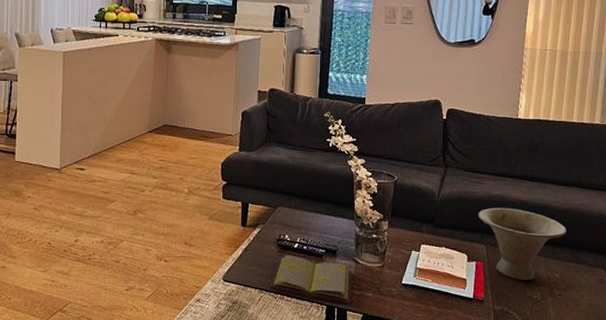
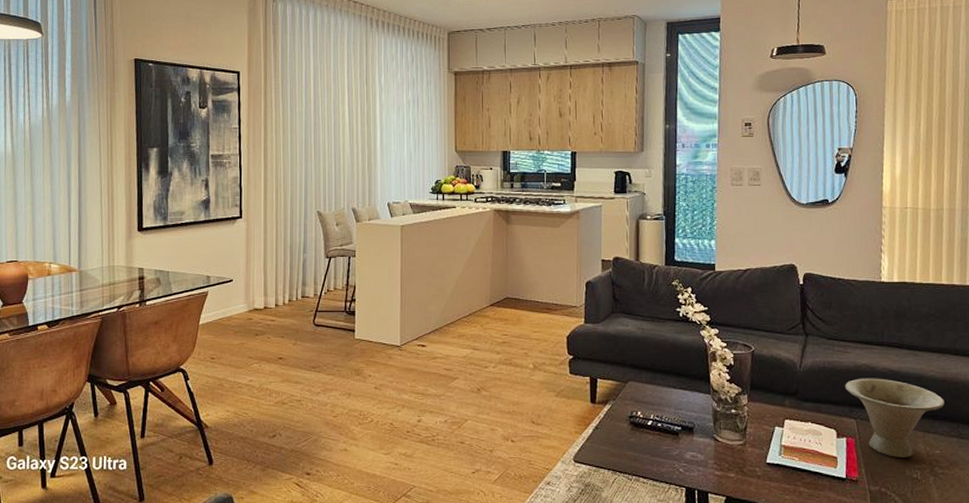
diary: present [270,254,352,305] -> none [624,432,713,487]

